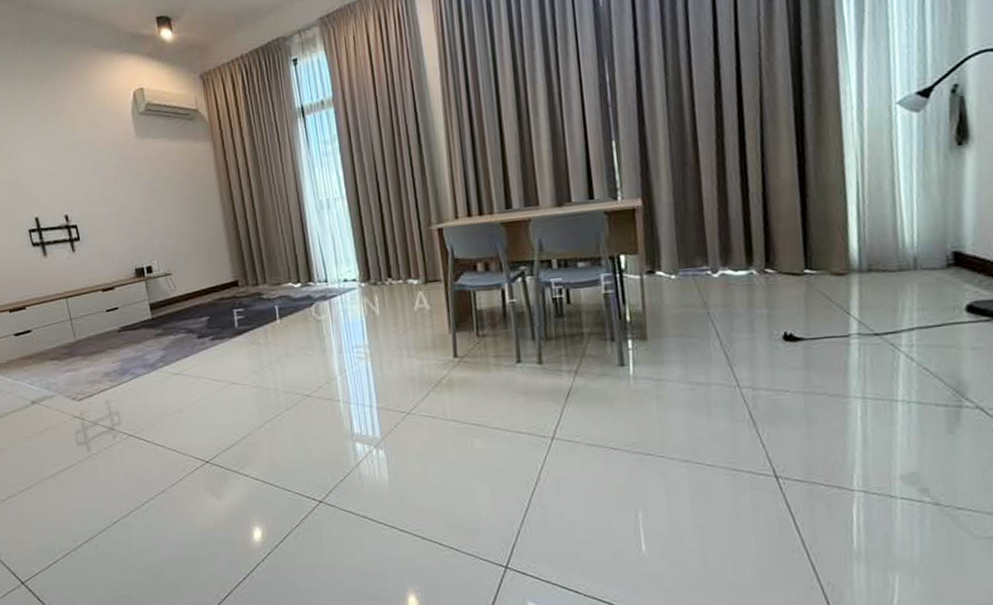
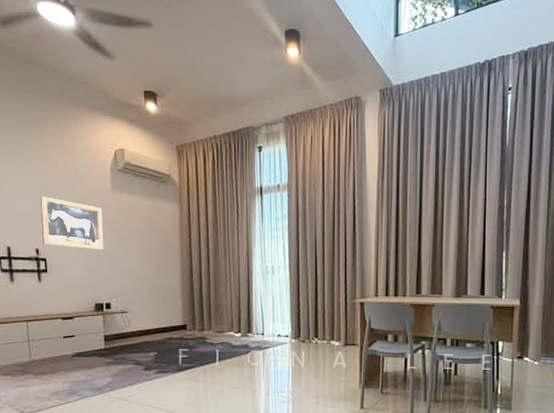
wall art: none [61,155,136,210] -> present [40,195,103,250]

